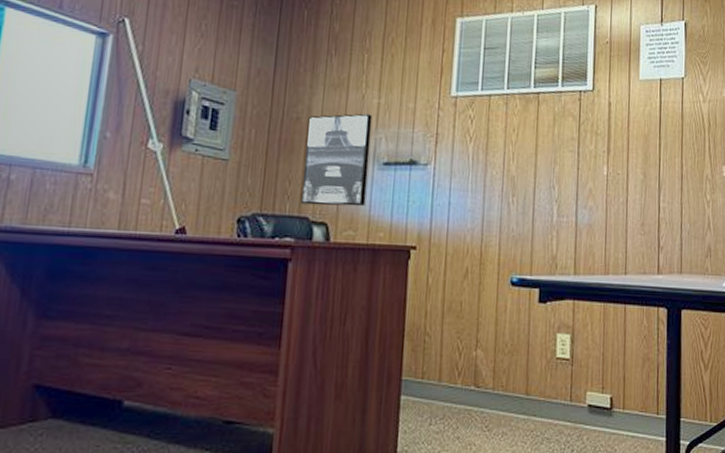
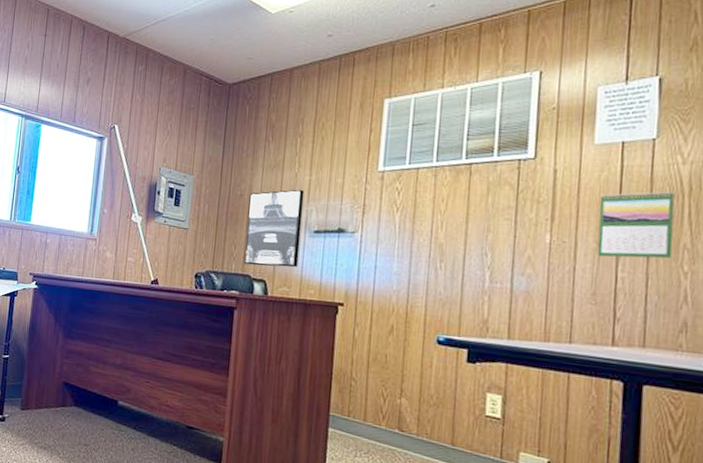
calendar: none [644,126,699,189] -> present [597,191,675,259]

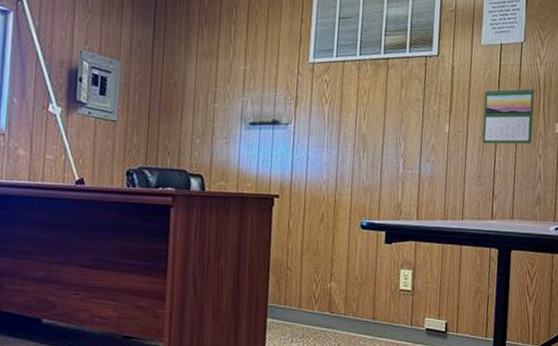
wall art: present [243,189,305,268] -> none [179,79,240,161]

